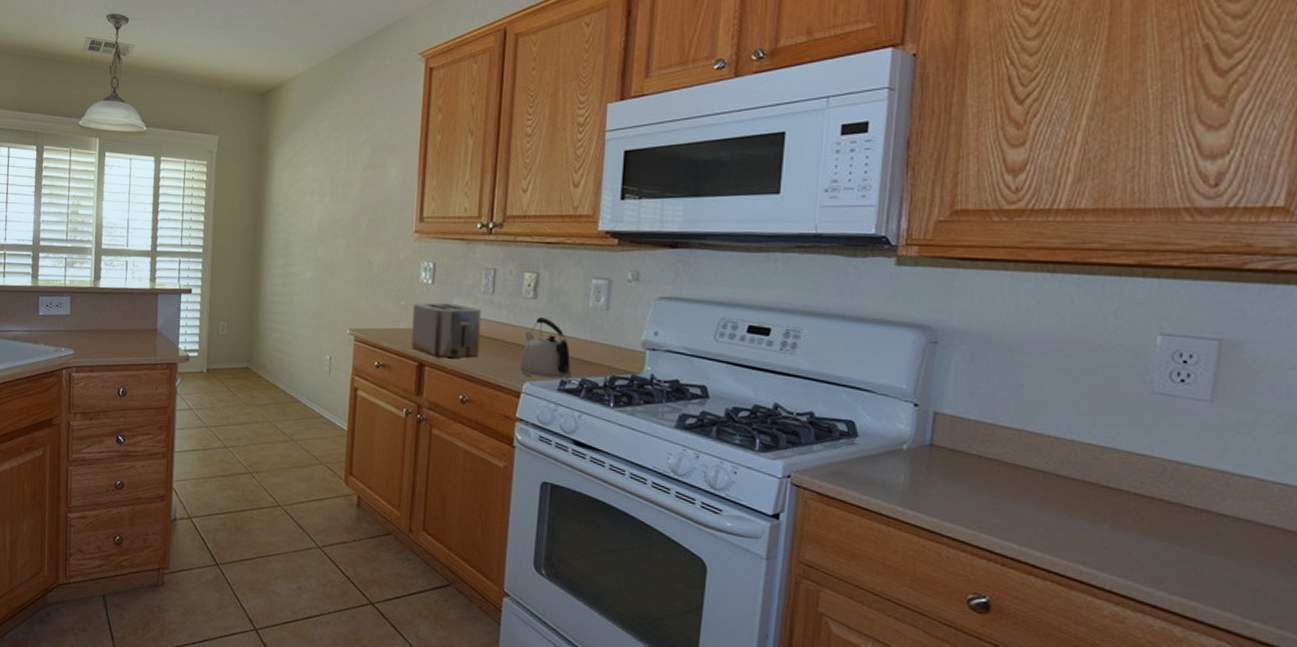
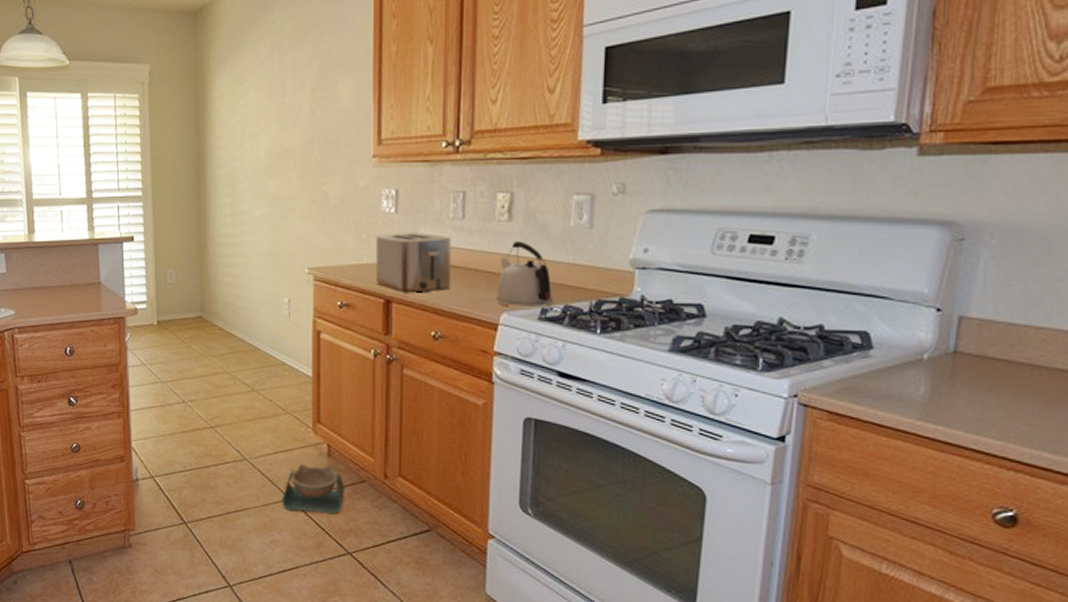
pet bowl: none [310,513,372,564] -> present [281,464,345,513]

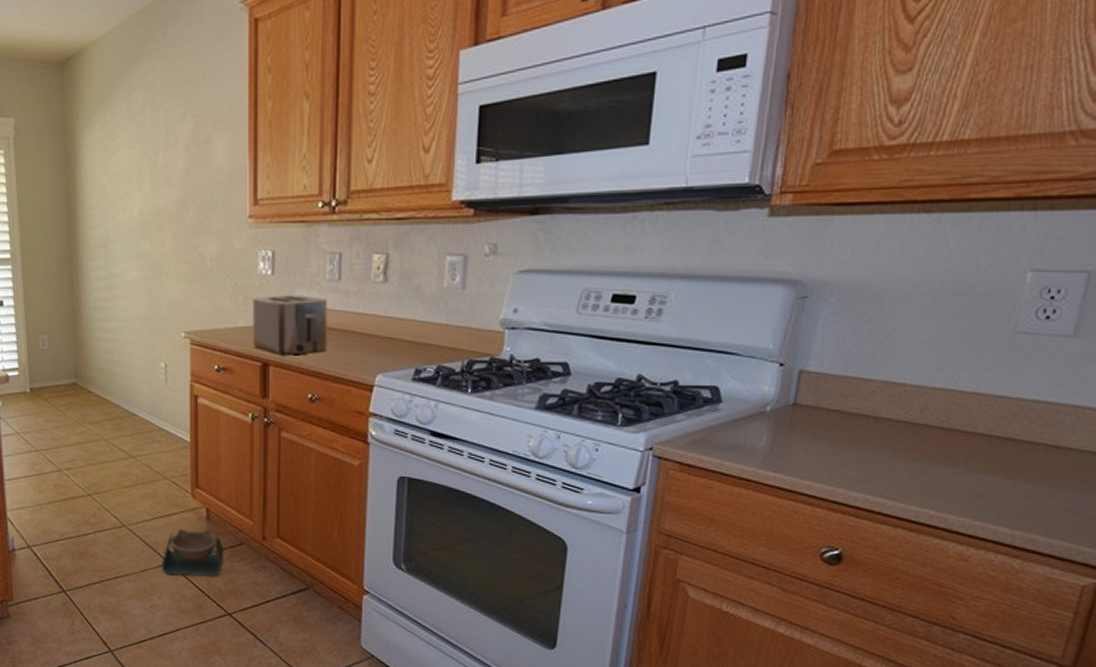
kettle: present [496,241,553,307] -> none [371,303,427,367]

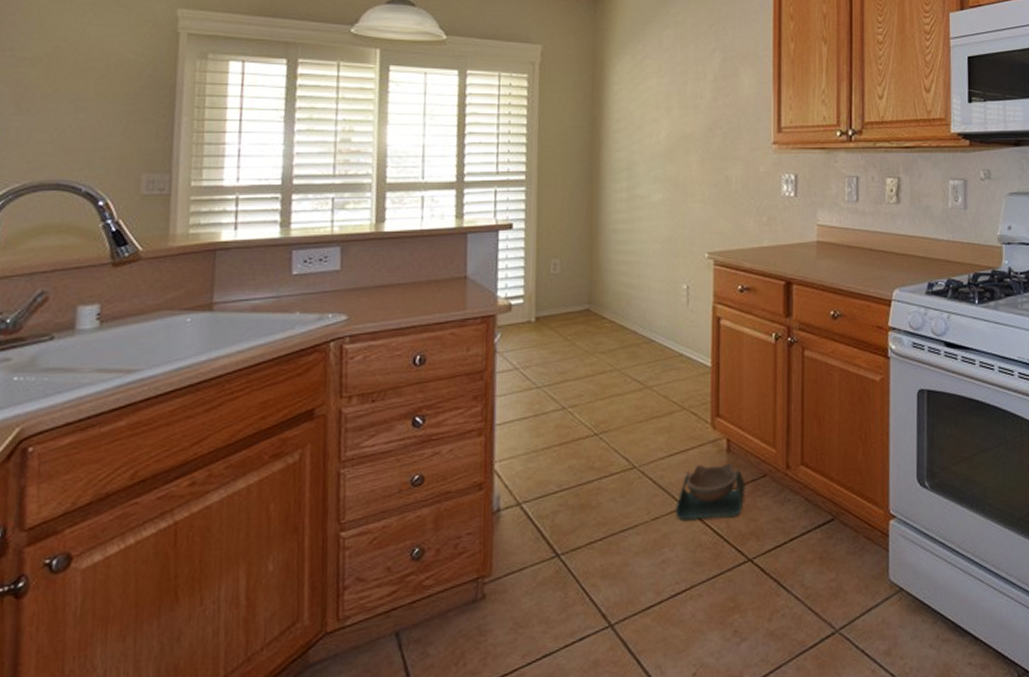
toaster: present [252,295,328,357] -> none [776,215,848,275]

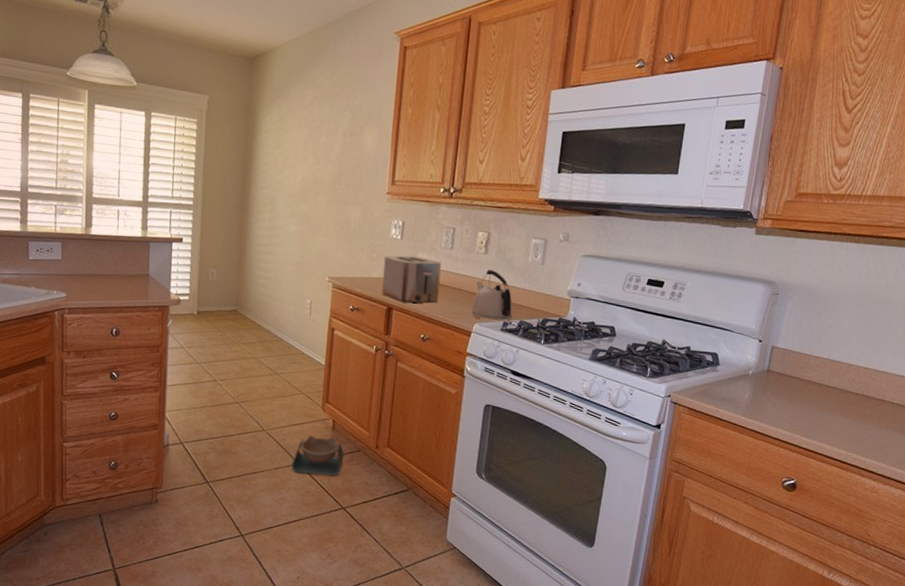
toaster: none [776,215,848,275] -> present [382,255,442,304]
kettle: none [888,222,938,282] -> present [471,270,513,321]

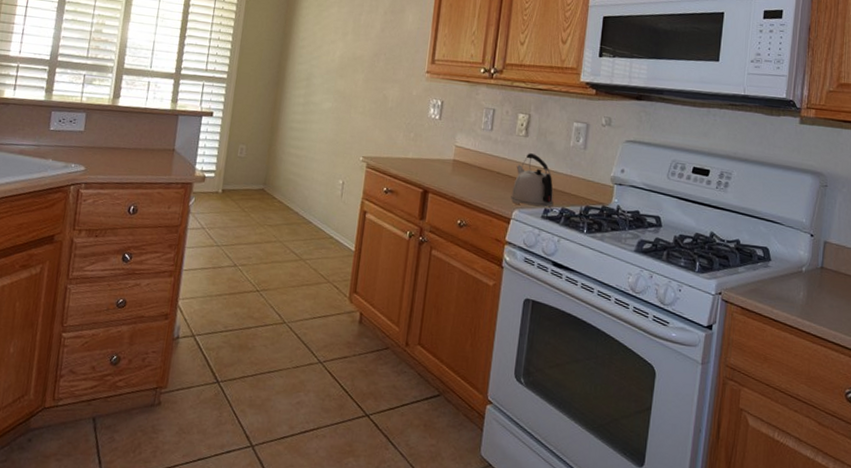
pet bowl: present [291,435,344,476] -> none [312,330,371,377]
toaster: present [382,255,442,304] -> none [418,135,481,188]

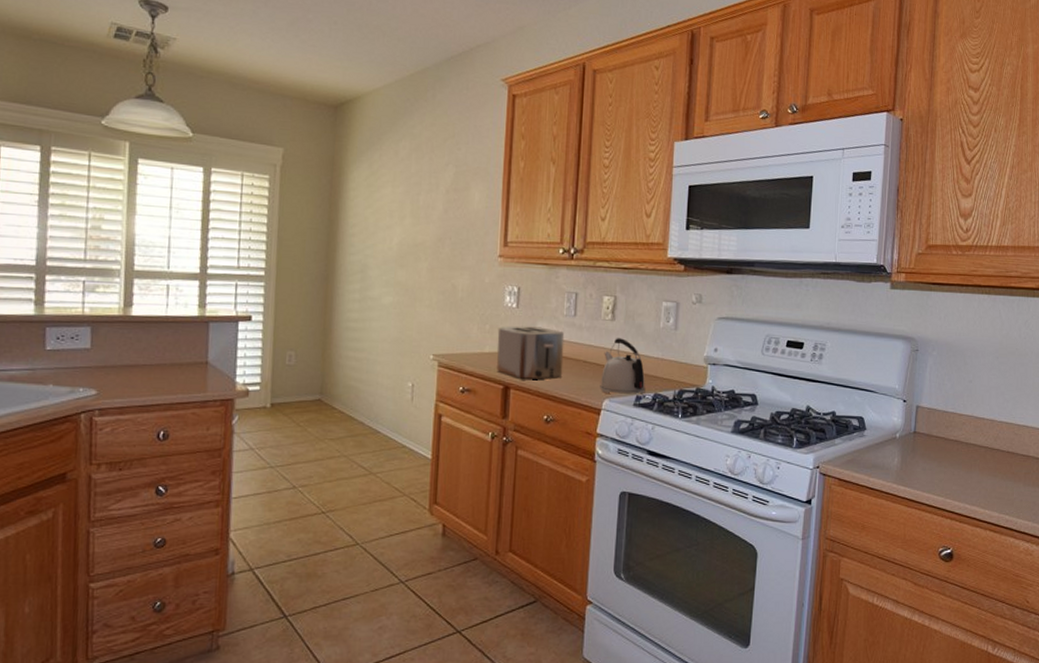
toaster: none [418,135,481,188] -> present [496,326,565,381]

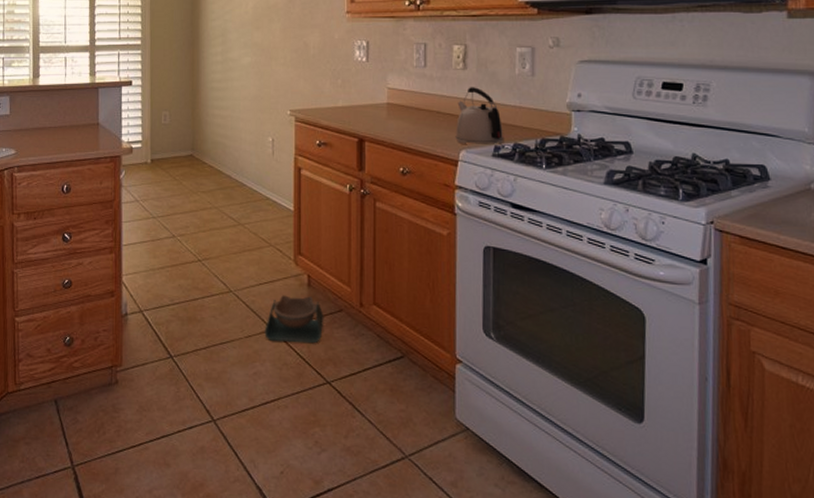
pet bowl: none [392,546,458,593] -> present [264,295,324,343]
toaster: present [496,326,565,381] -> none [349,79,416,134]

